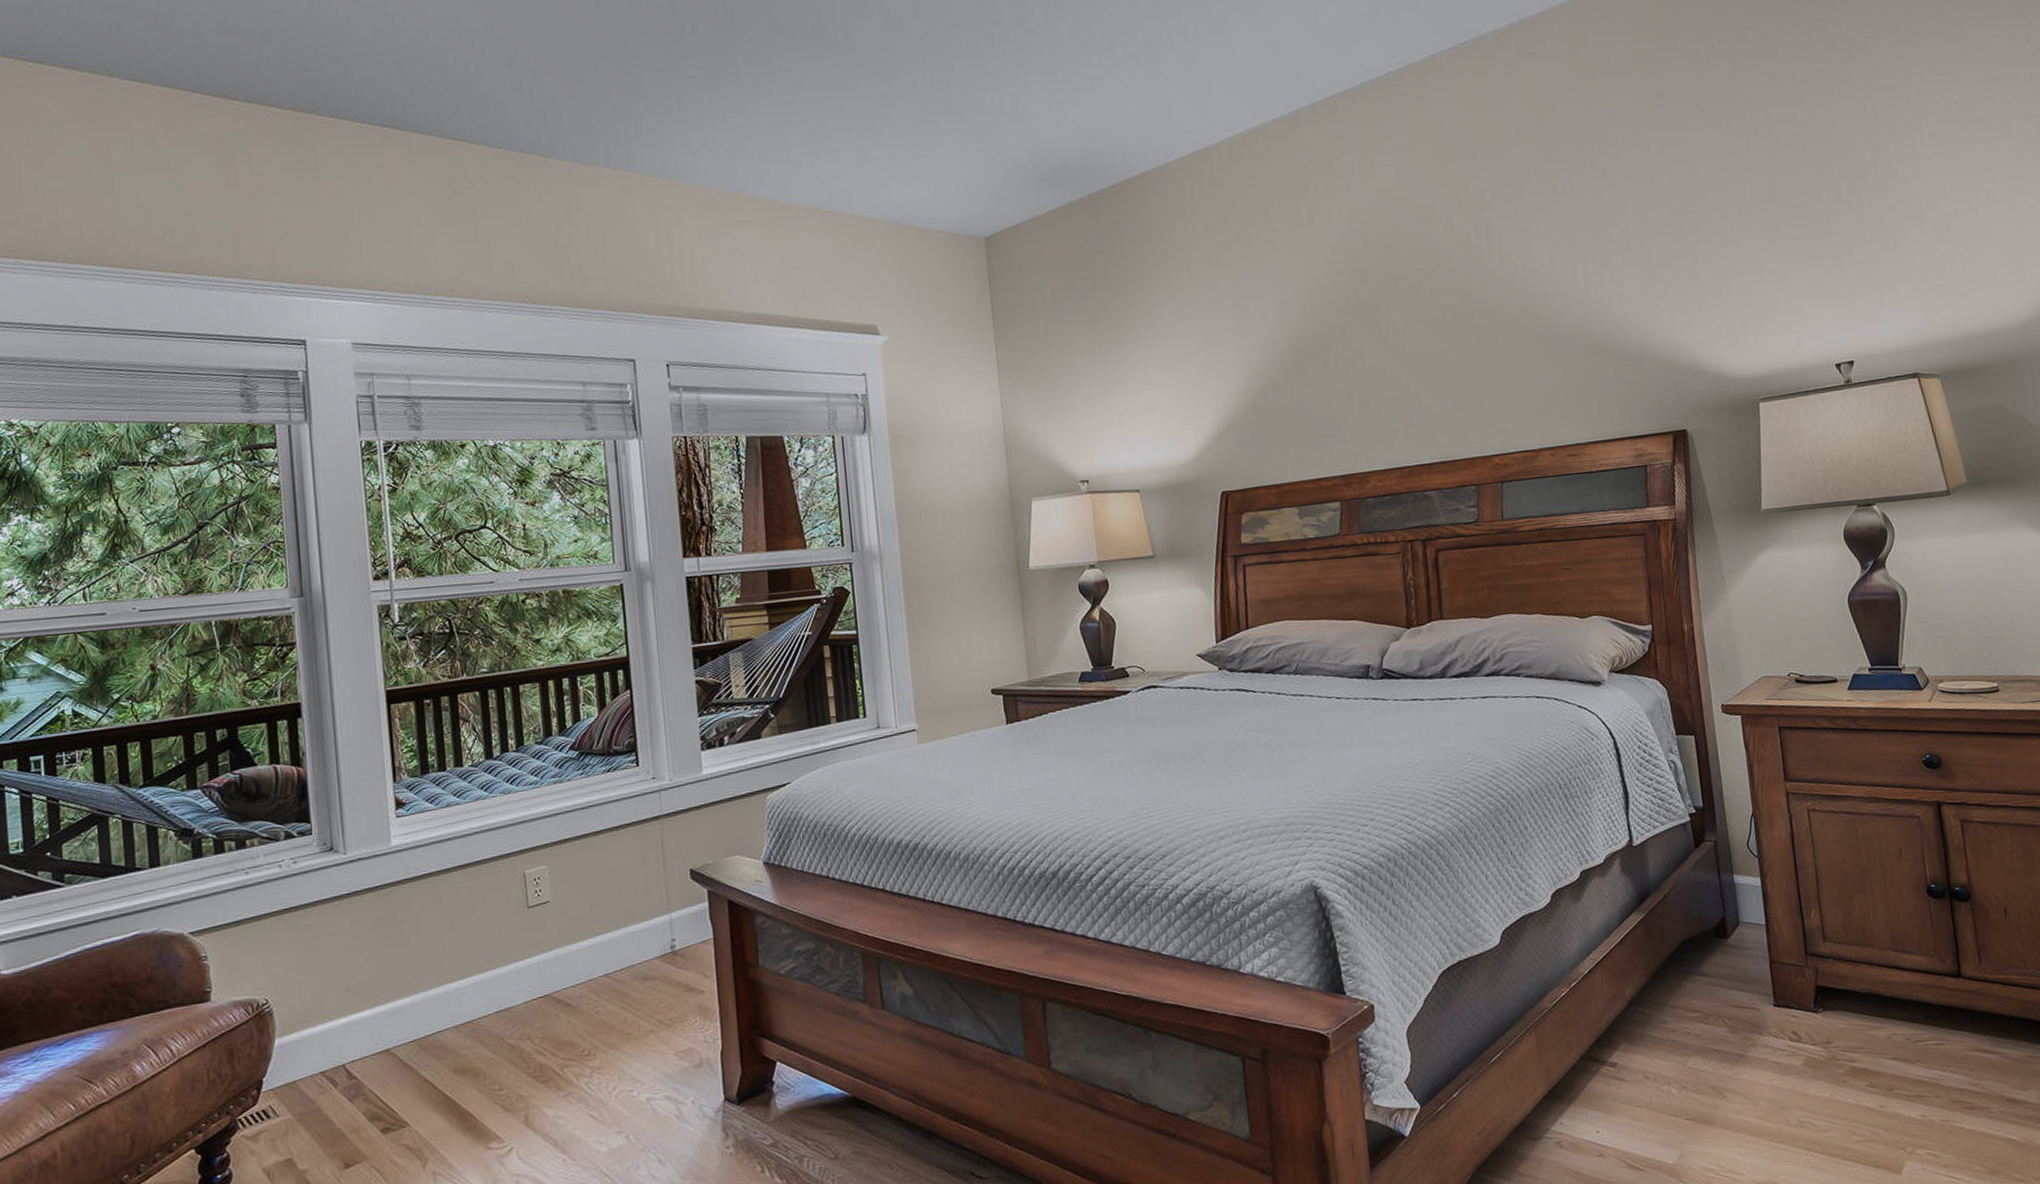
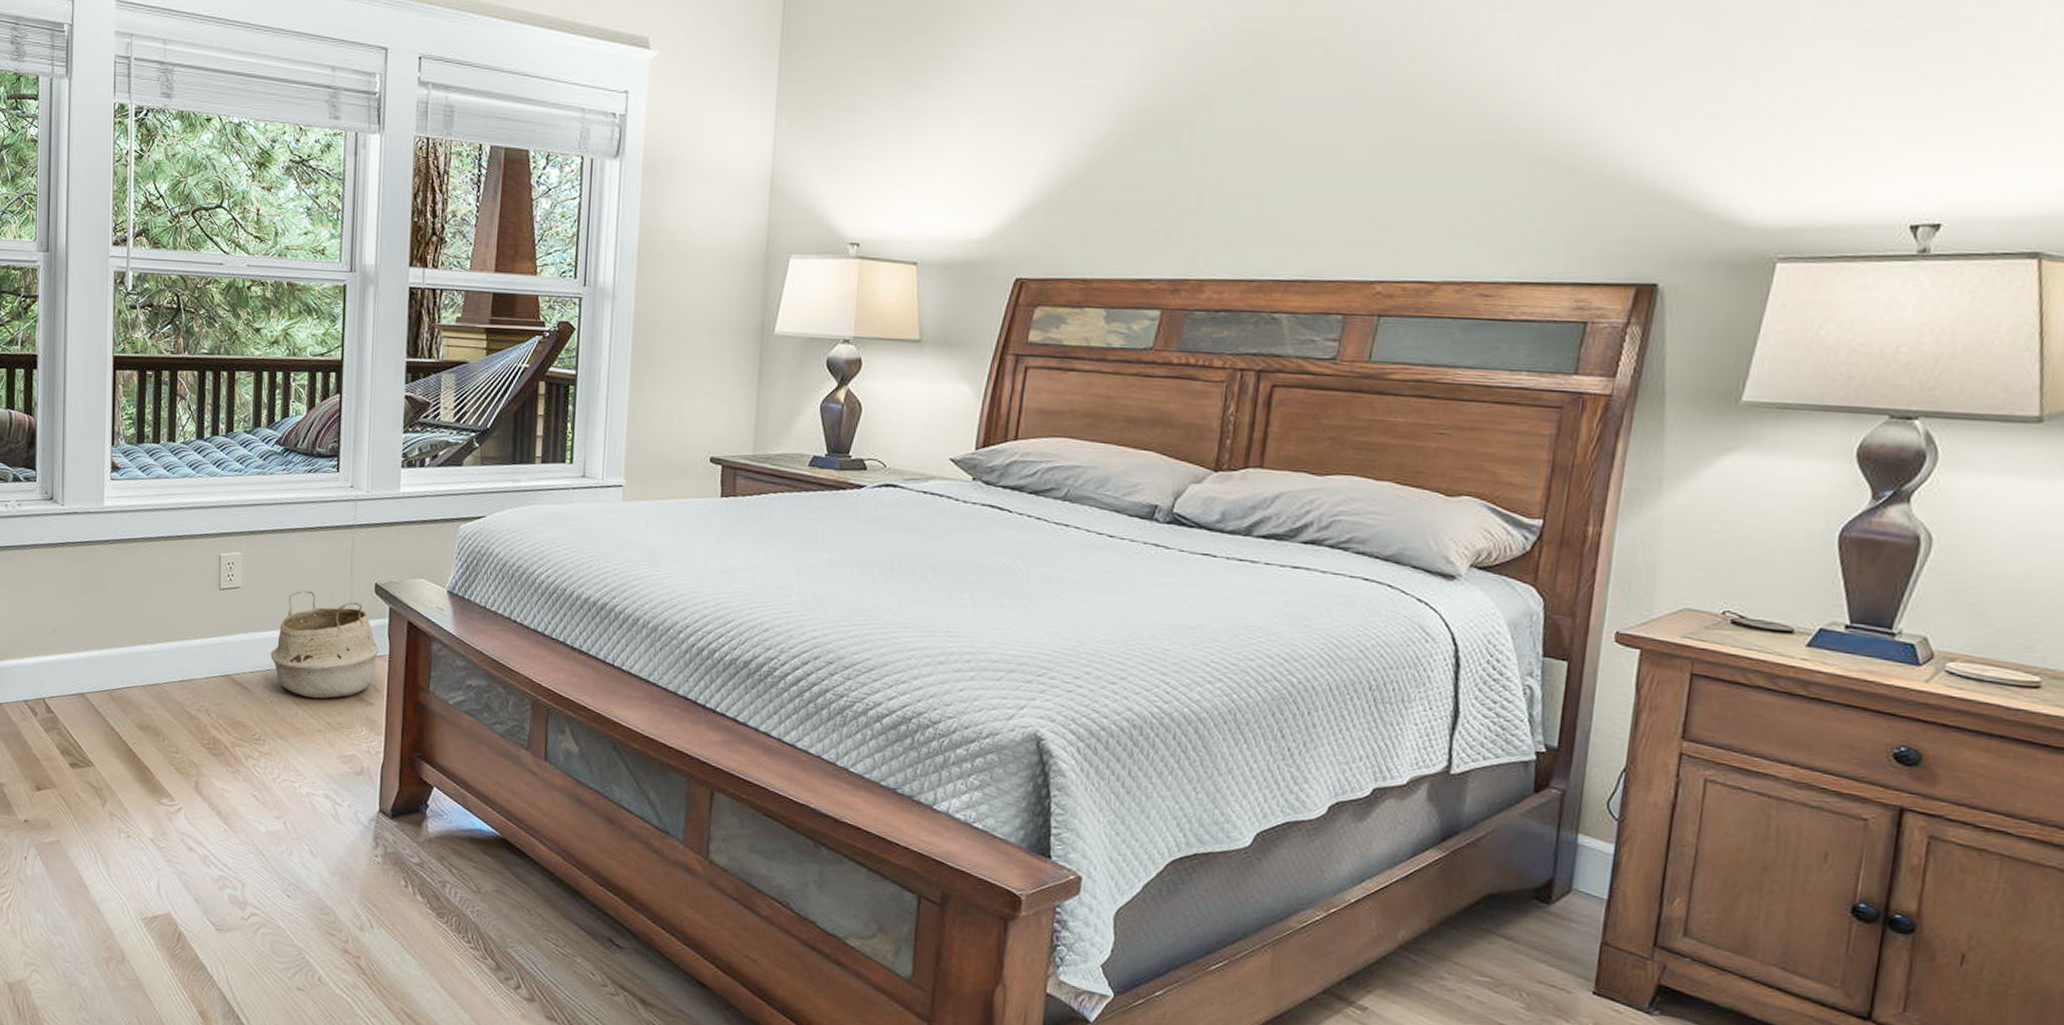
woven basket: none [590,890,702,1000] -> present [270,590,379,699]

